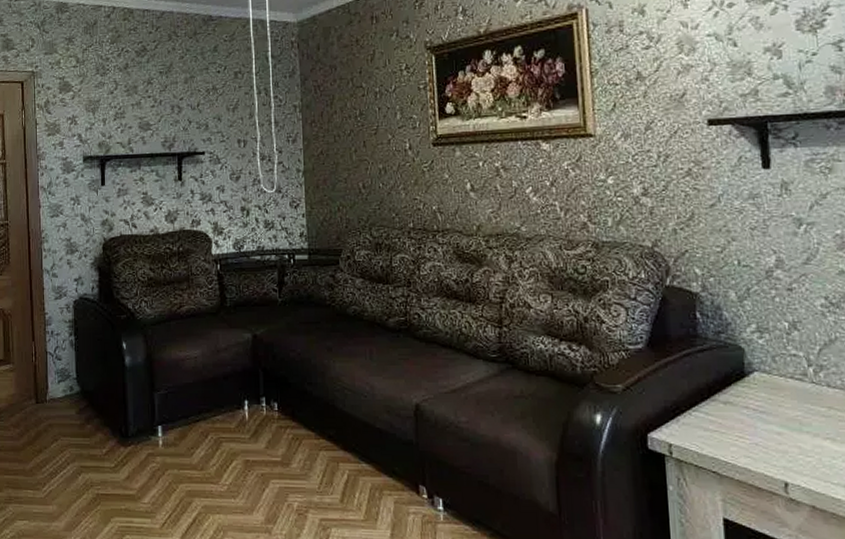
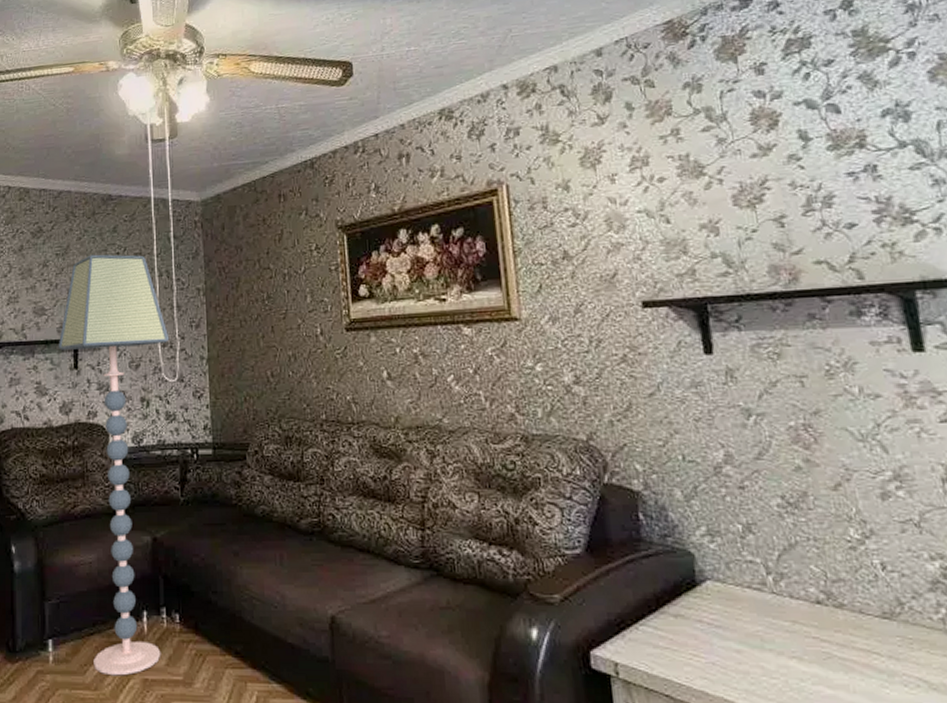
floor lamp: none [163,72,268,458] -> present [58,254,170,676]

